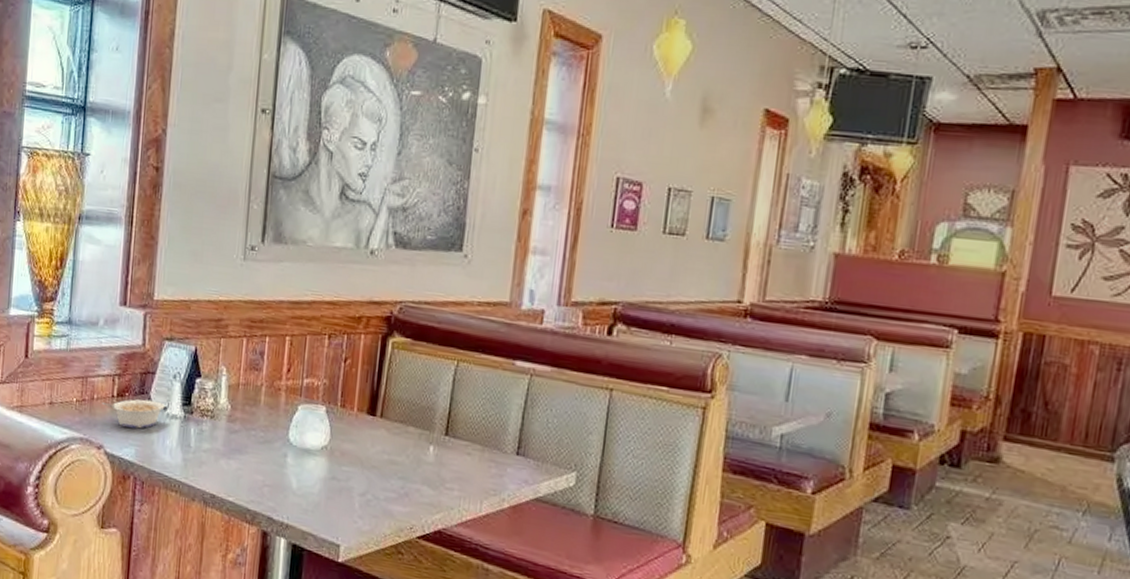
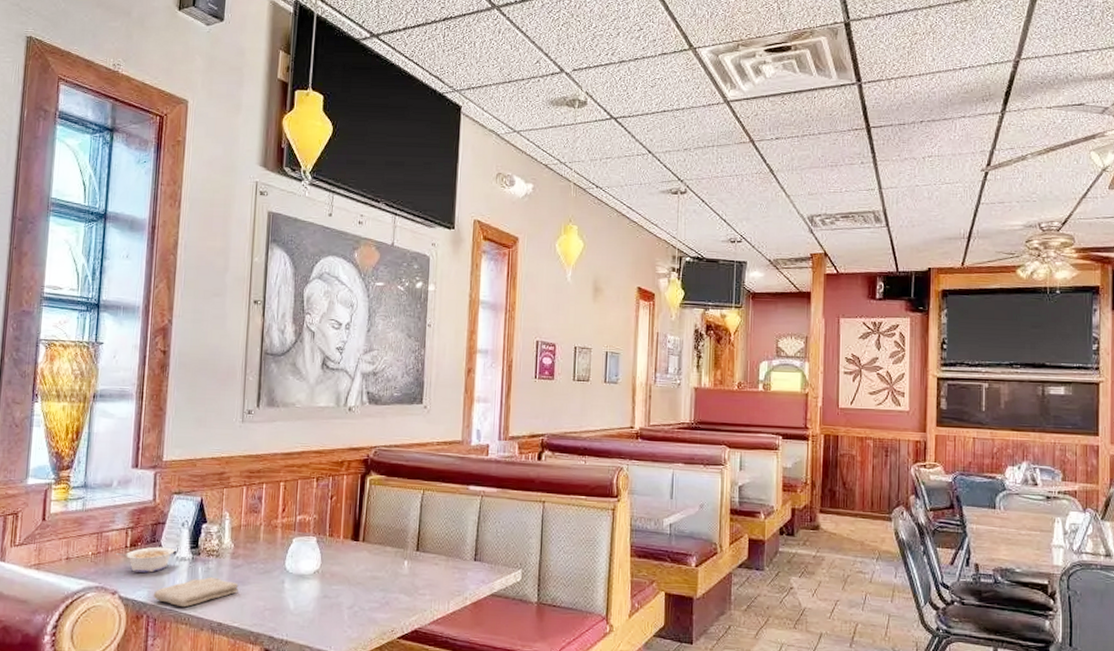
washcloth: none [141,440,235,473] -> present [153,577,239,608]

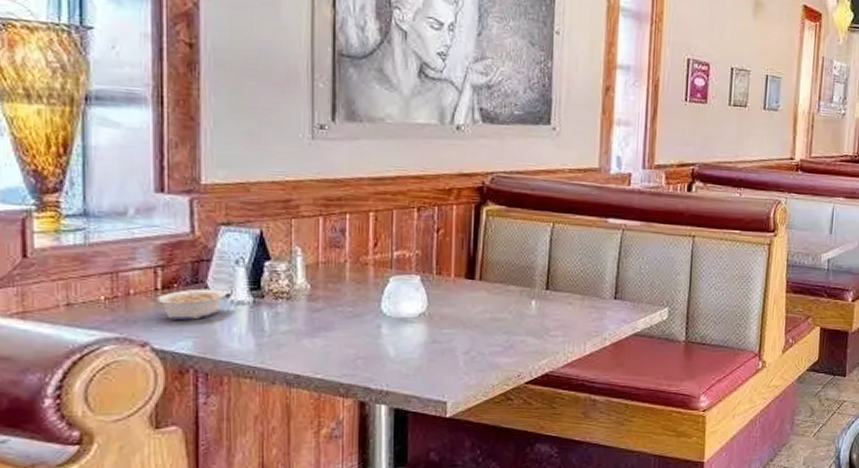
washcloth: present [153,577,239,608] -> none [201,323,320,359]

